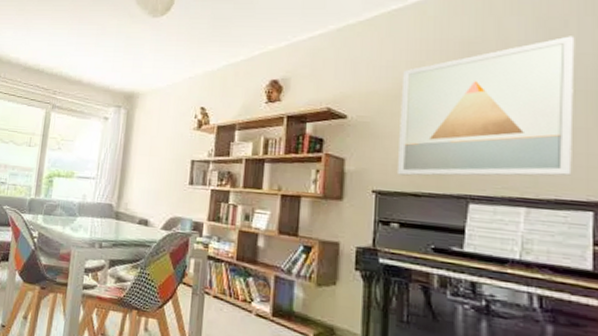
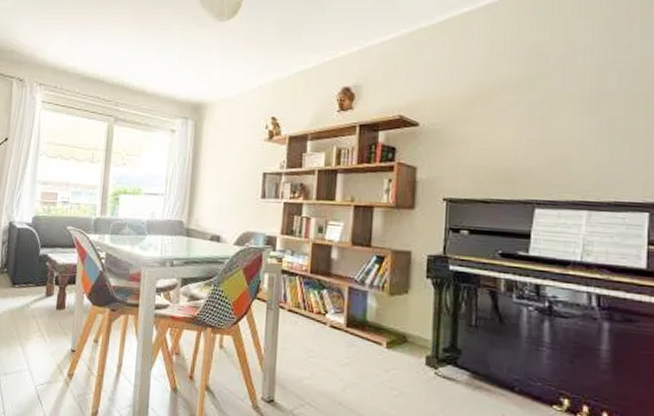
wall art: present [396,36,575,176] -> none [467,39,638,183]

